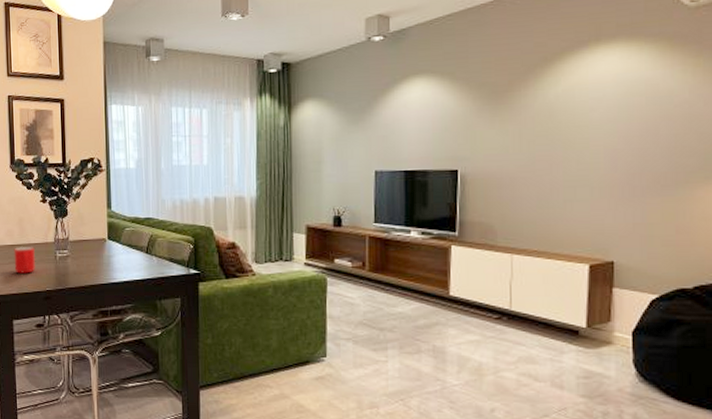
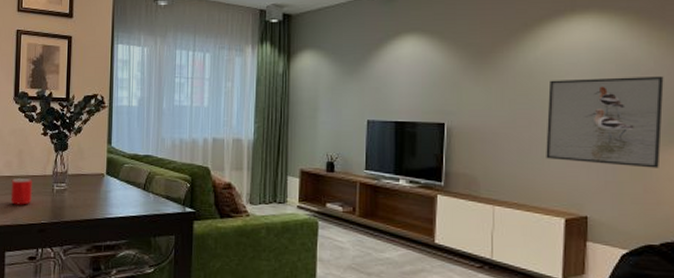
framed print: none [568,106,700,208] -> present [546,76,664,168]

